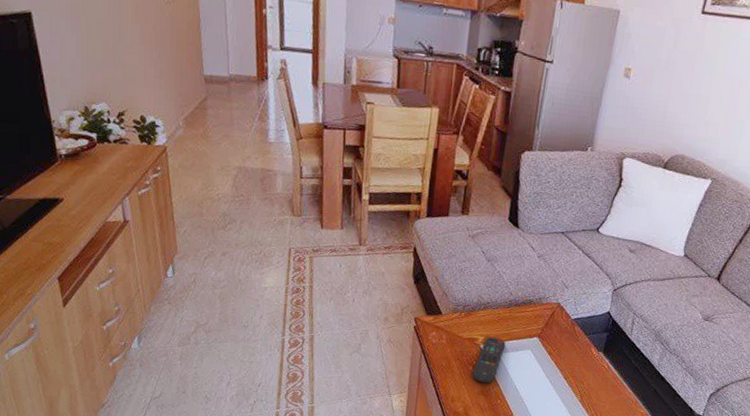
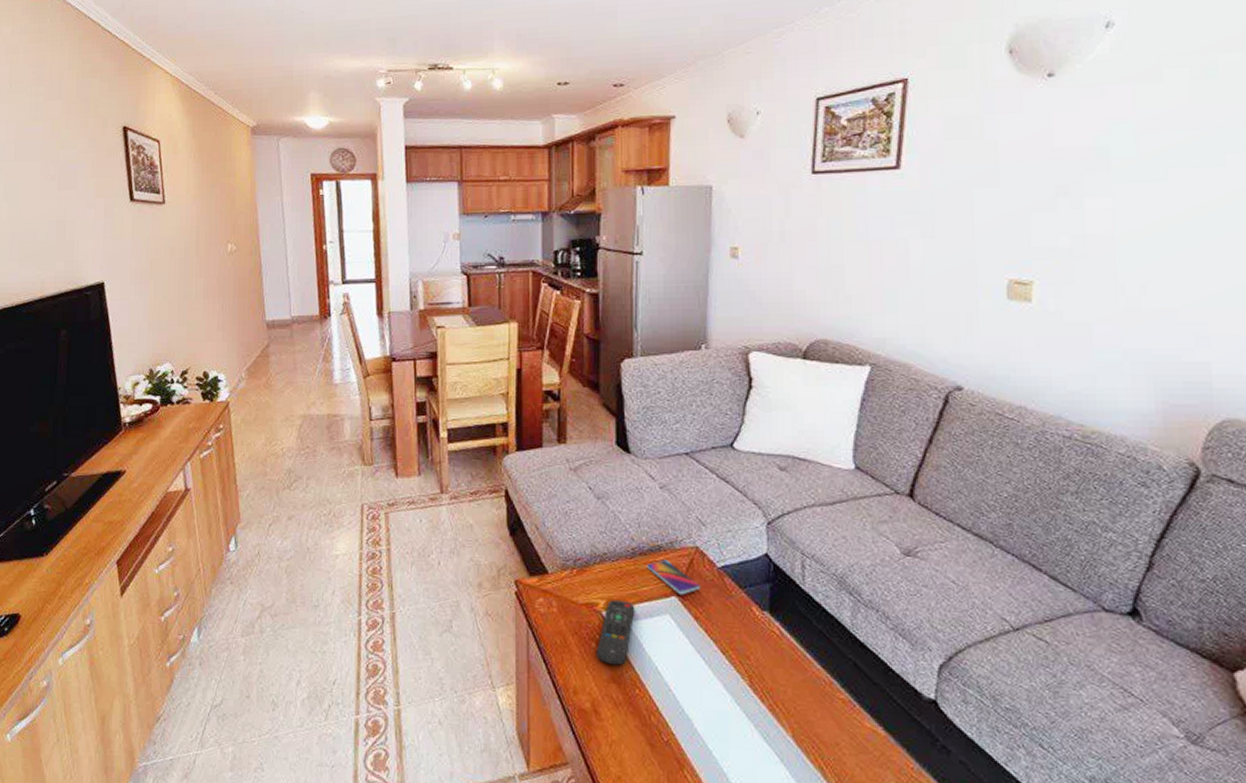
smartphone: none [519,310,557,337] -> present [647,559,700,596]

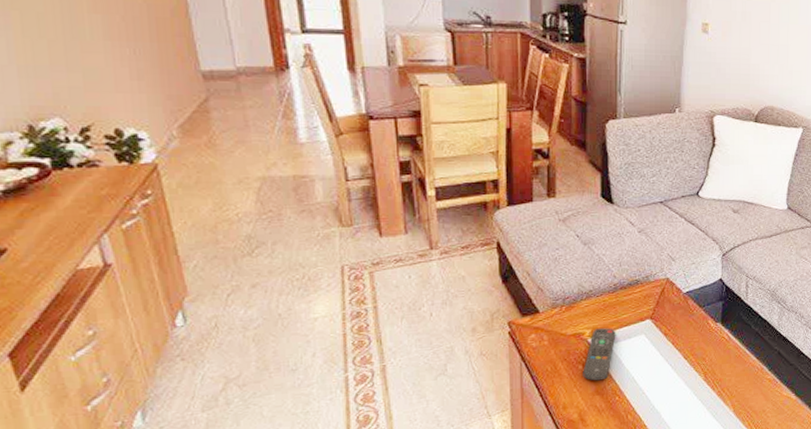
smartphone: present [647,559,700,596] -> none [626,290,669,318]

